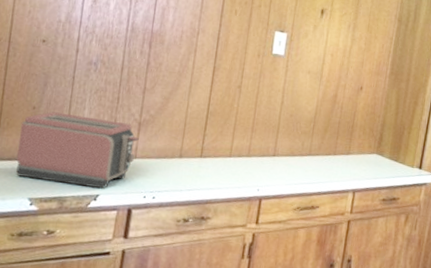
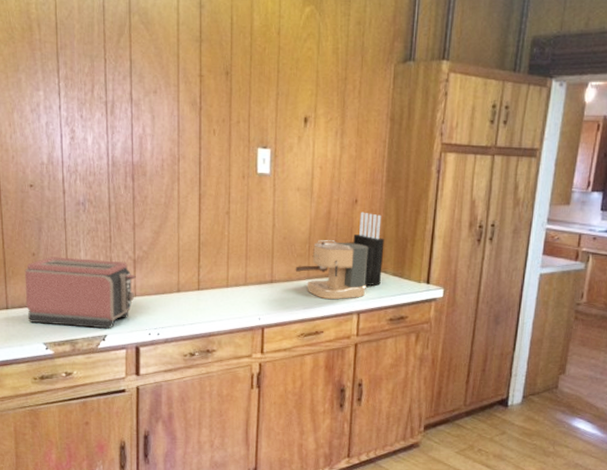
coffee maker: none [298,120,369,178] -> present [295,240,369,300]
knife block: none [349,98,384,167] -> present [347,212,384,286]

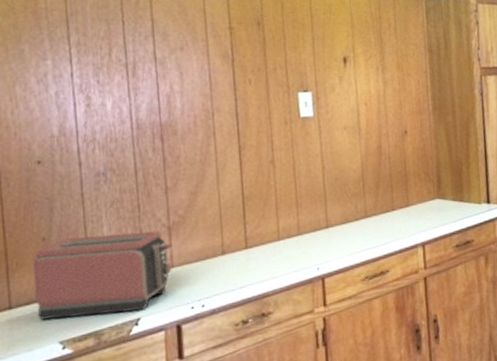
coffee maker: present [295,240,369,300] -> none [351,173,428,236]
knife block: present [347,212,384,286] -> none [402,142,442,215]

